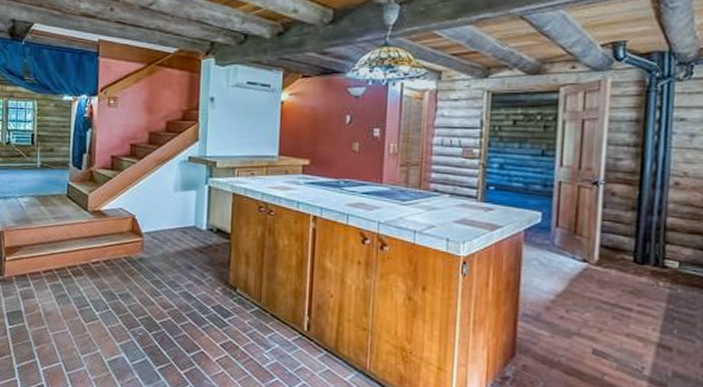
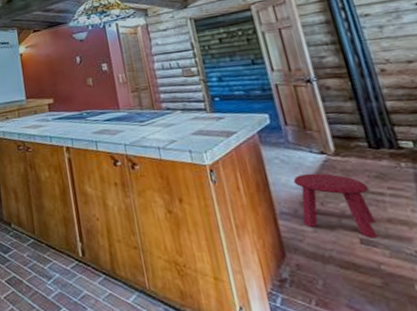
stool: none [543,279,619,351] -> present [293,173,378,238]

